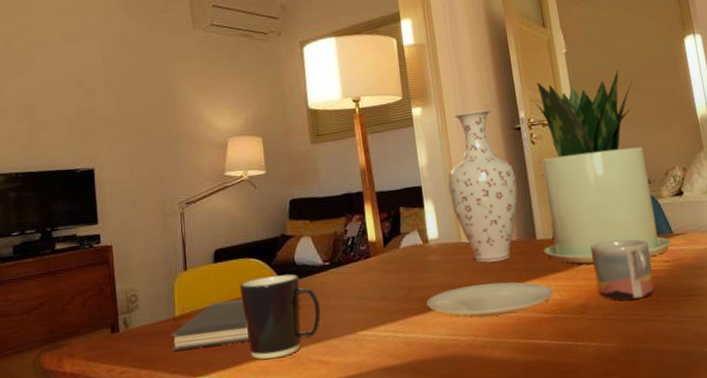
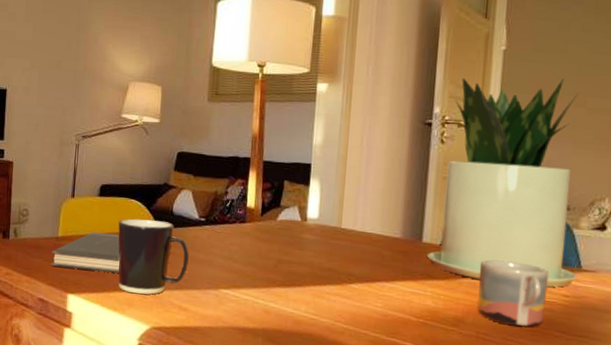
plate: present [426,282,554,317] -> none [292,271,428,308]
vase: present [448,109,518,263] -> none [339,97,415,255]

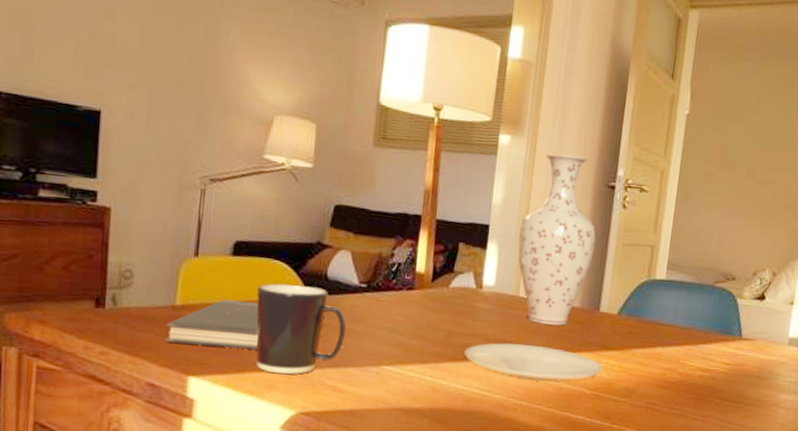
plate: none [292,271,428,308] -> present [464,343,603,381]
vase: none [339,97,415,255] -> present [518,153,596,326]
planter: present [427,78,579,288] -> none [604,140,750,356]
mug: present [477,259,549,327] -> none [648,329,715,395]

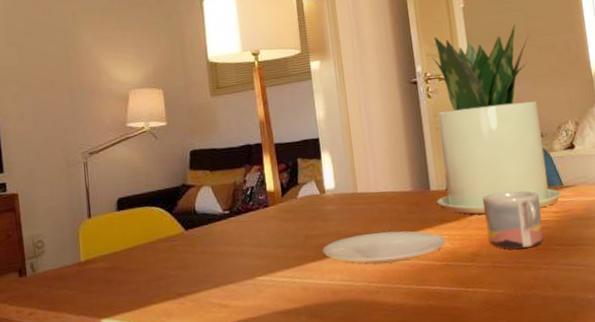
hardcover book: present [165,299,325,350] -> none [76,244,201,294]
mug: present [256,283,346,375] -> none [142,222,221,303]
vase: present [518,153,596,326] -> none [345,64,413,213]
planter: none [604,140,750,356] -> present [433,24,561,215]
mug: none [648,329,715,395] -> present [482,190,544,249]

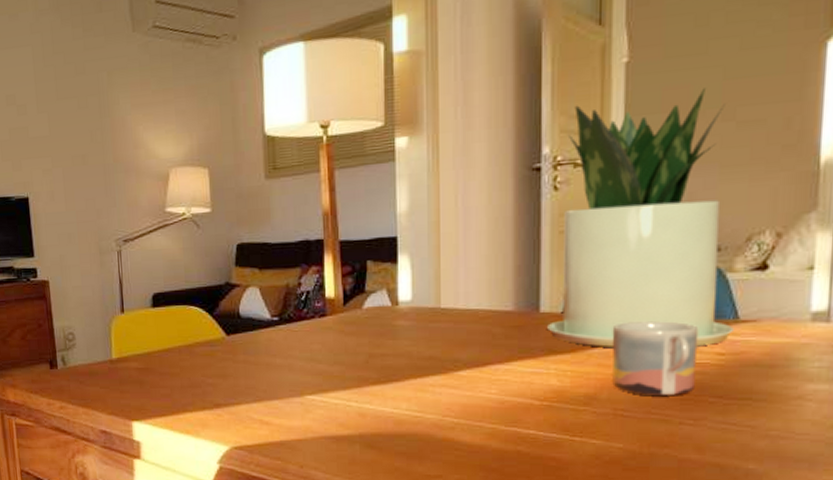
plate: present [322,231,446,264] -> none [388,357,552,395]

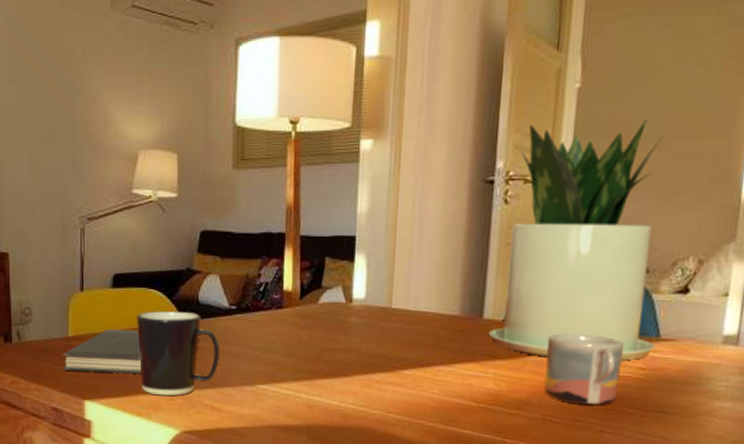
hardcover book: none [107,348,243,393] -> present [62,329,199,374]
mug: none [179,326,265,413] -> present [137,310,220,396]

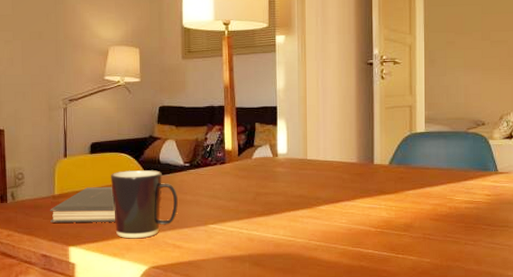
planter: present [489,119,663,361] -> none [379,18,495,191]
mug: present [544,333,625,405] -> none [421,172,474,225]

